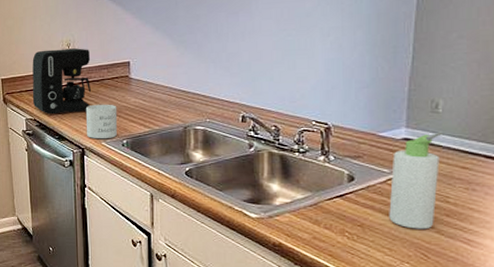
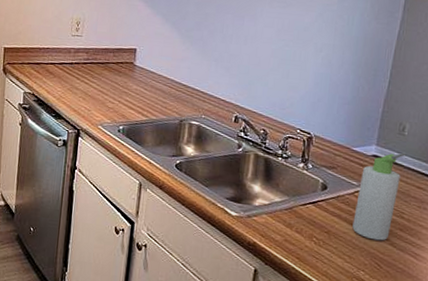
coffee maker: present [32,48,91,115] -> none [33,24,99,92]
mug: present [86,104,118,139] -> none [83,86,118,123]

